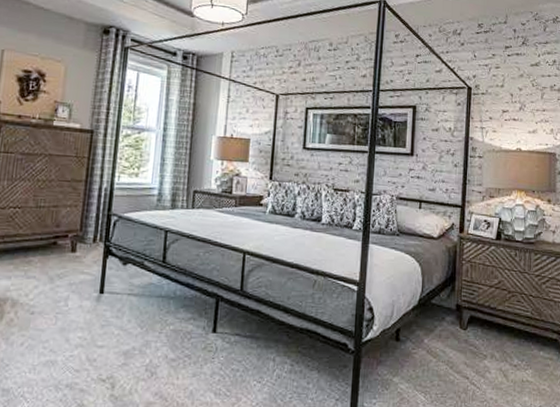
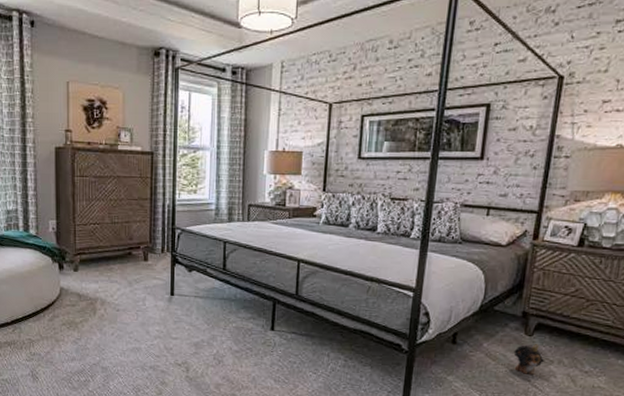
plush toy: none [452,337,480,371] -> present [514,343,545,375]

